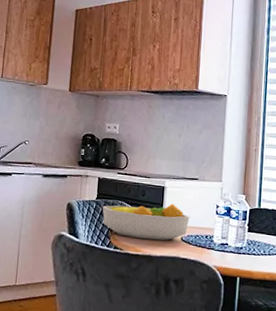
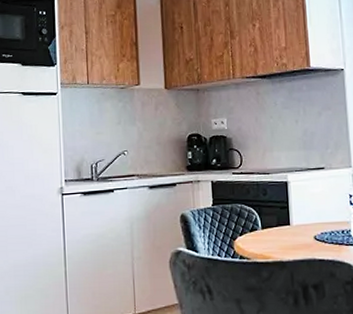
fruit bowl: present [102,203,190,241] -> none [221,199,321,244]

